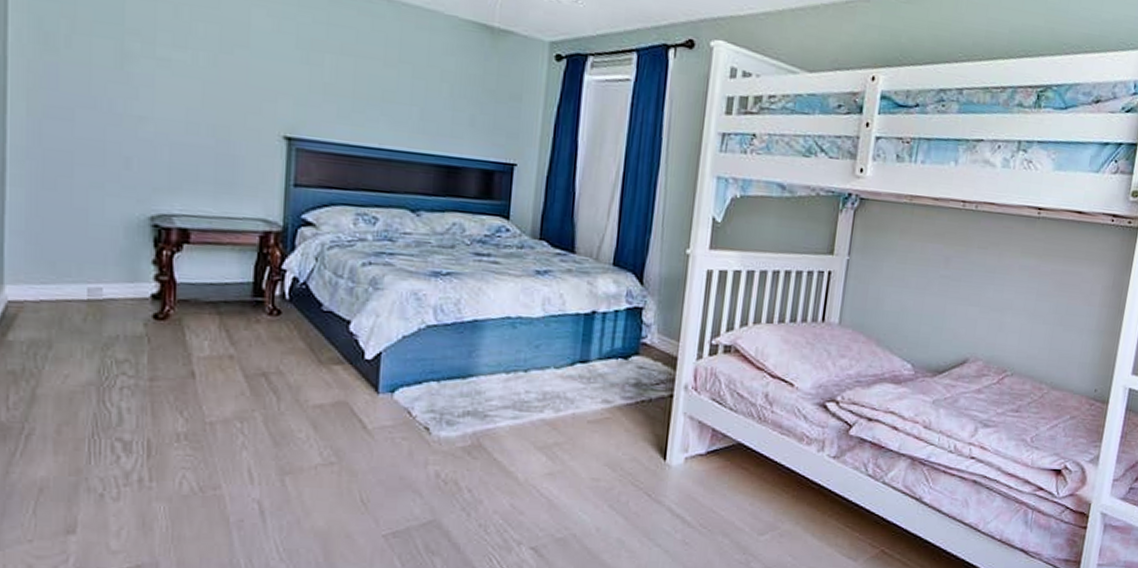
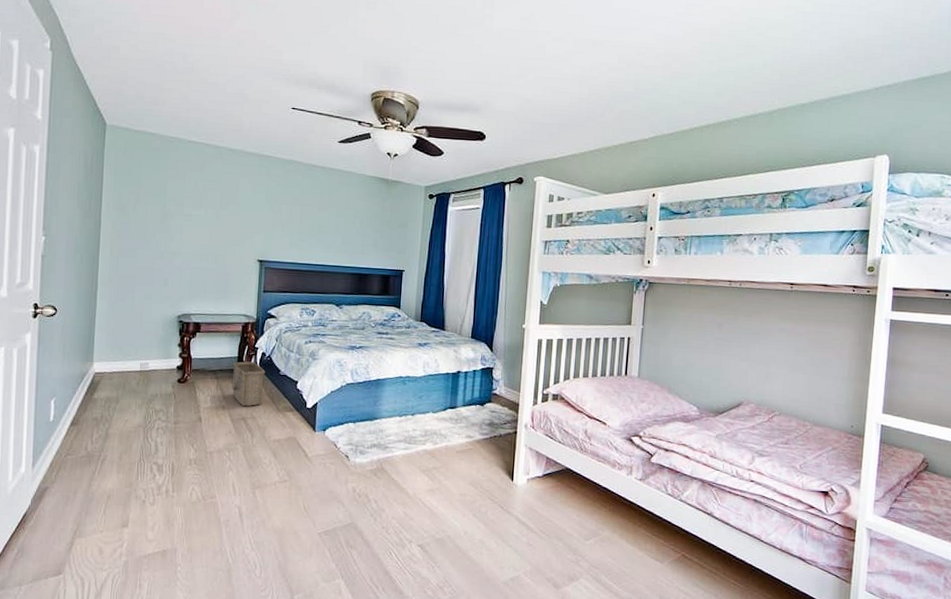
basket: none [244,289,299,357] -> present [231,361,266,407]

